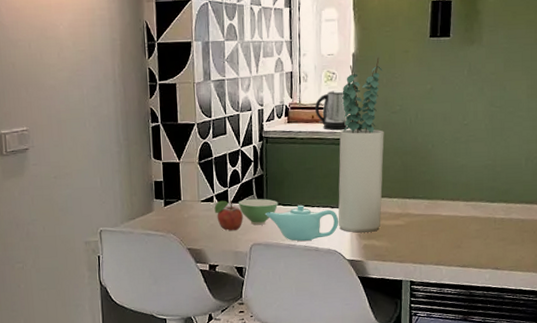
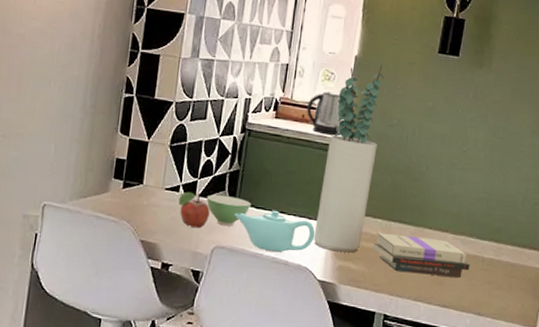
books: none [391,208,483,242] -> present [372,232,470,278]

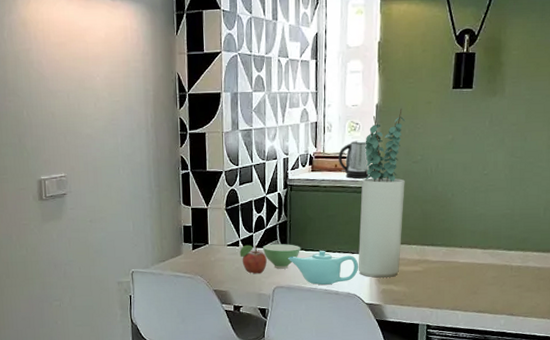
books: present [372,232,470,278] -> none [410,255,500,288]

